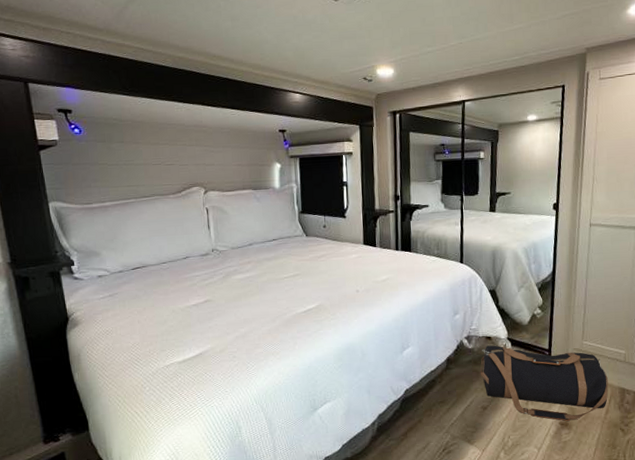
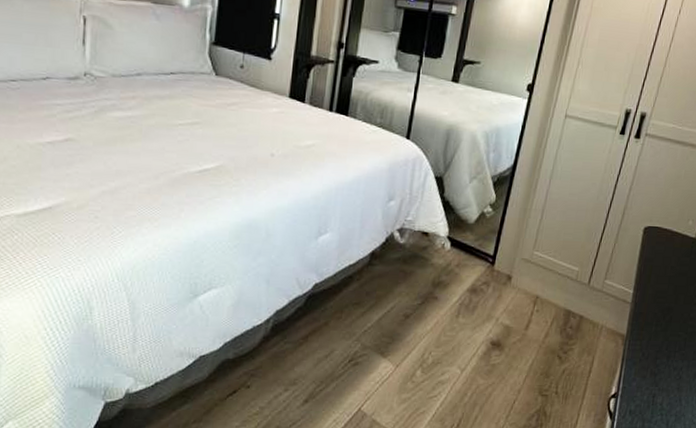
duffel bag: present [480,345,608,422] -> none [408,242,554,342]

